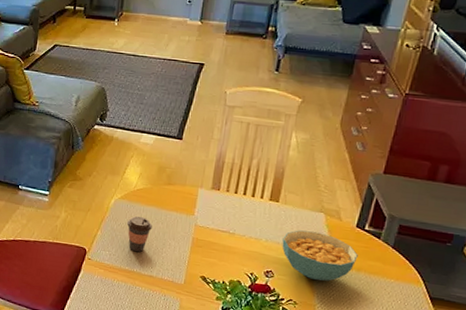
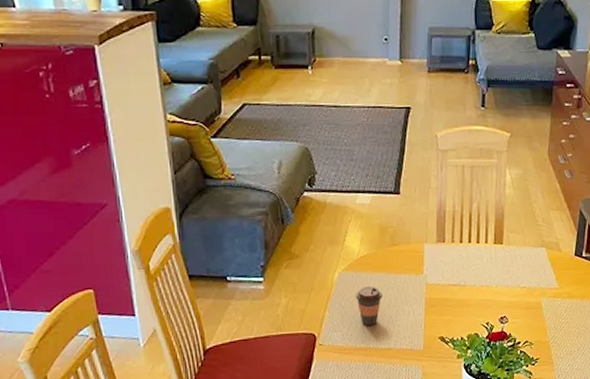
cereal bowl: present [282,230,358,281] -> none [511,268,580,316]

